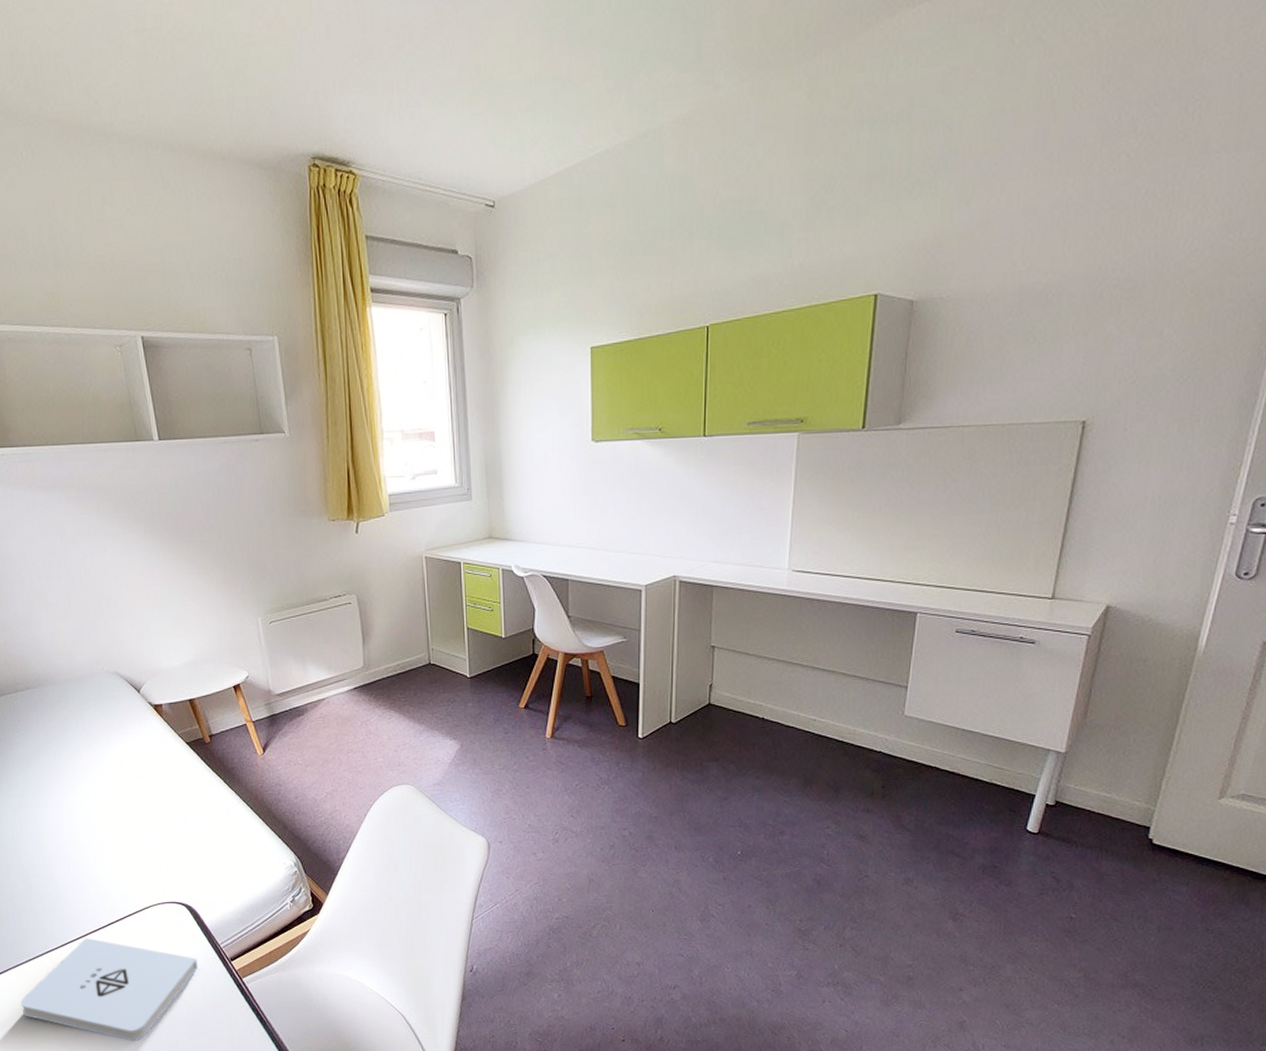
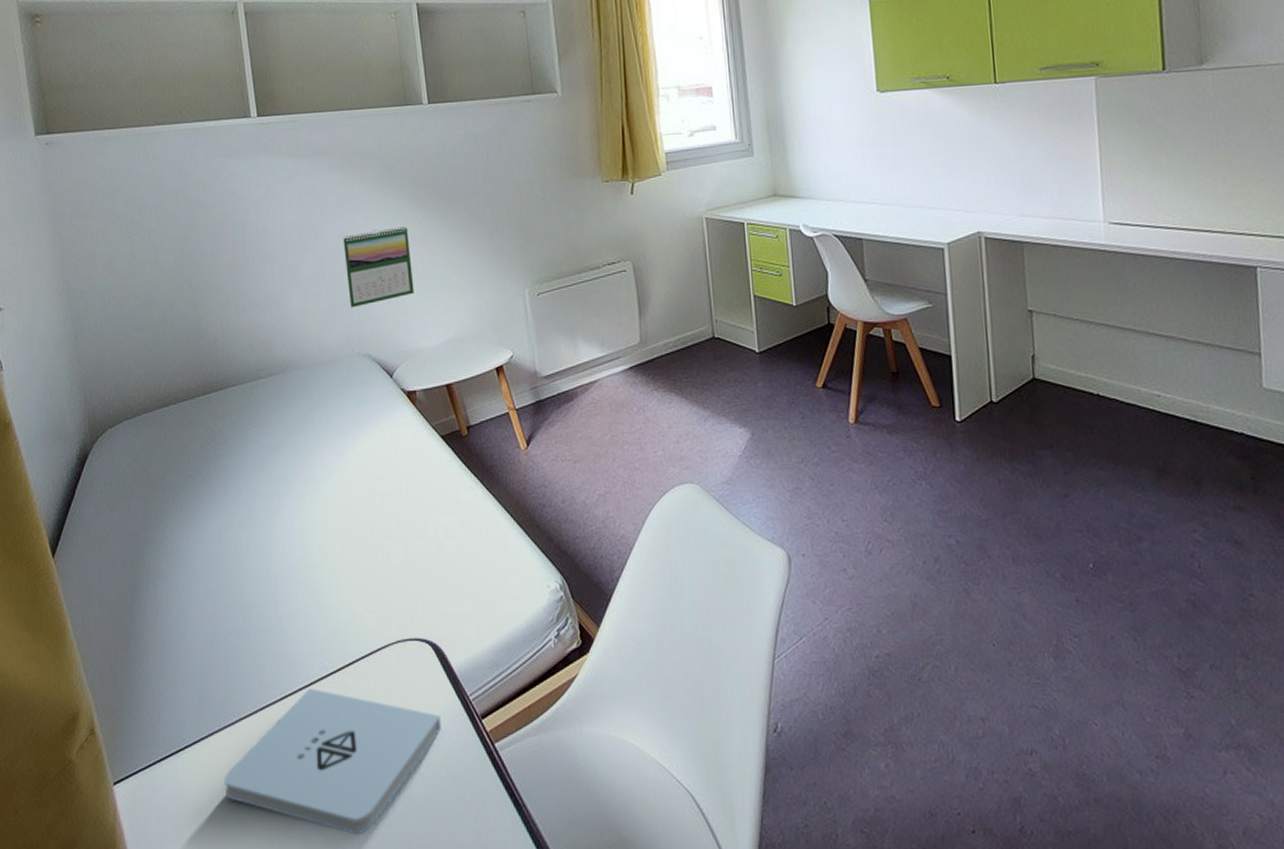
calendar: none [85,558,156,631] -> present [343,226,414,308]

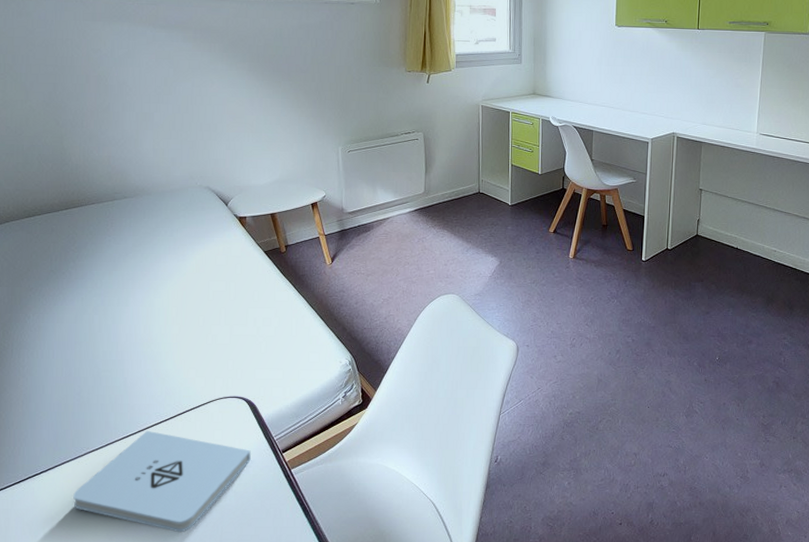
calendar: present [343,226,414,308] -> none [192,91,250,151]

